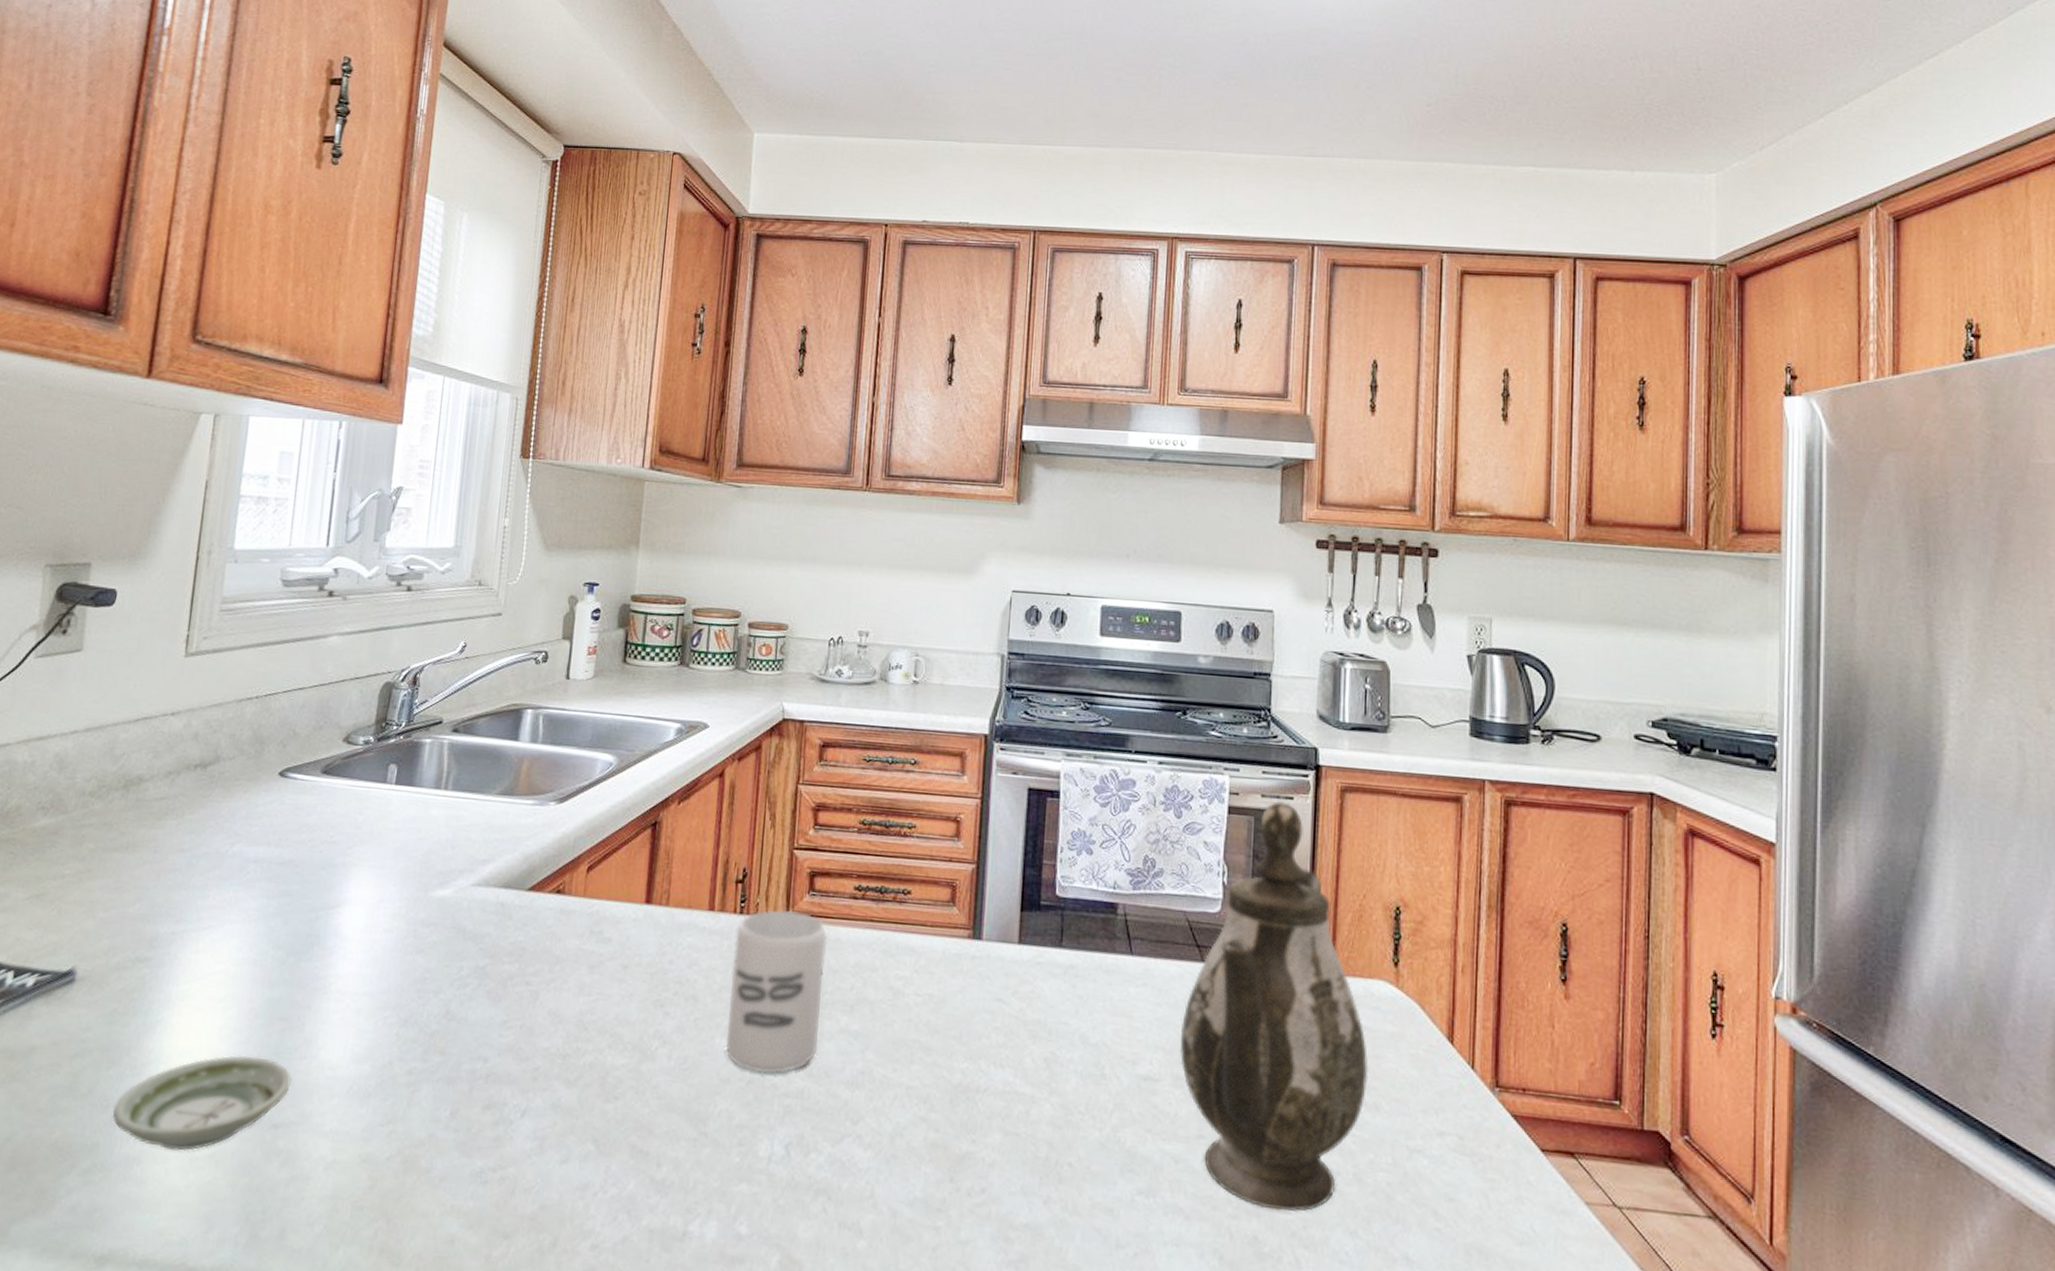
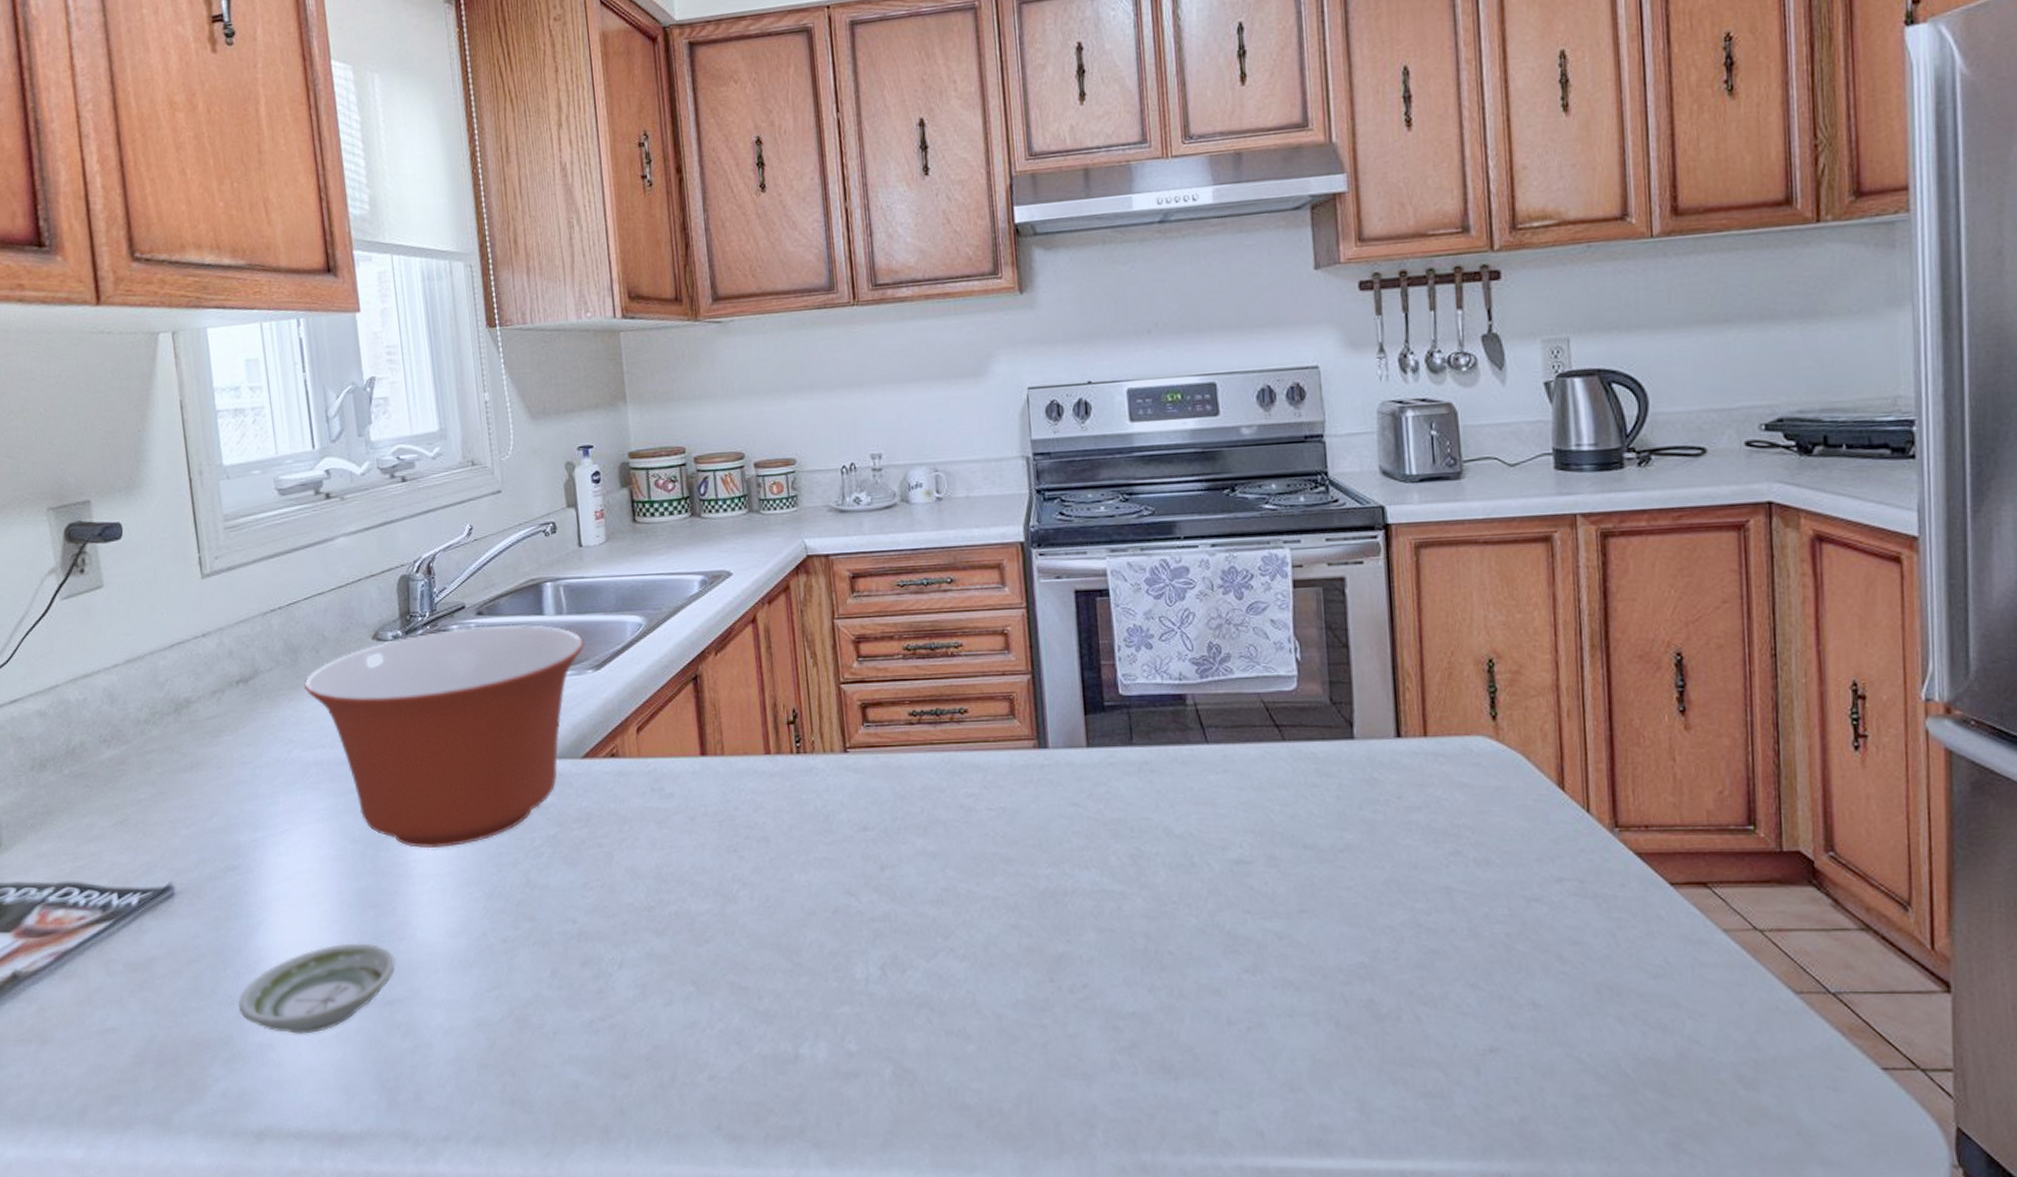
mixing bowl: none [263,742,554,966] -> present [304,624,585,849]
cup: present [725,909,828,1075] -> none [795,744,898,903]
teapot: present [1179,800,1369,1212] -> none [1269,566,1475,973]

